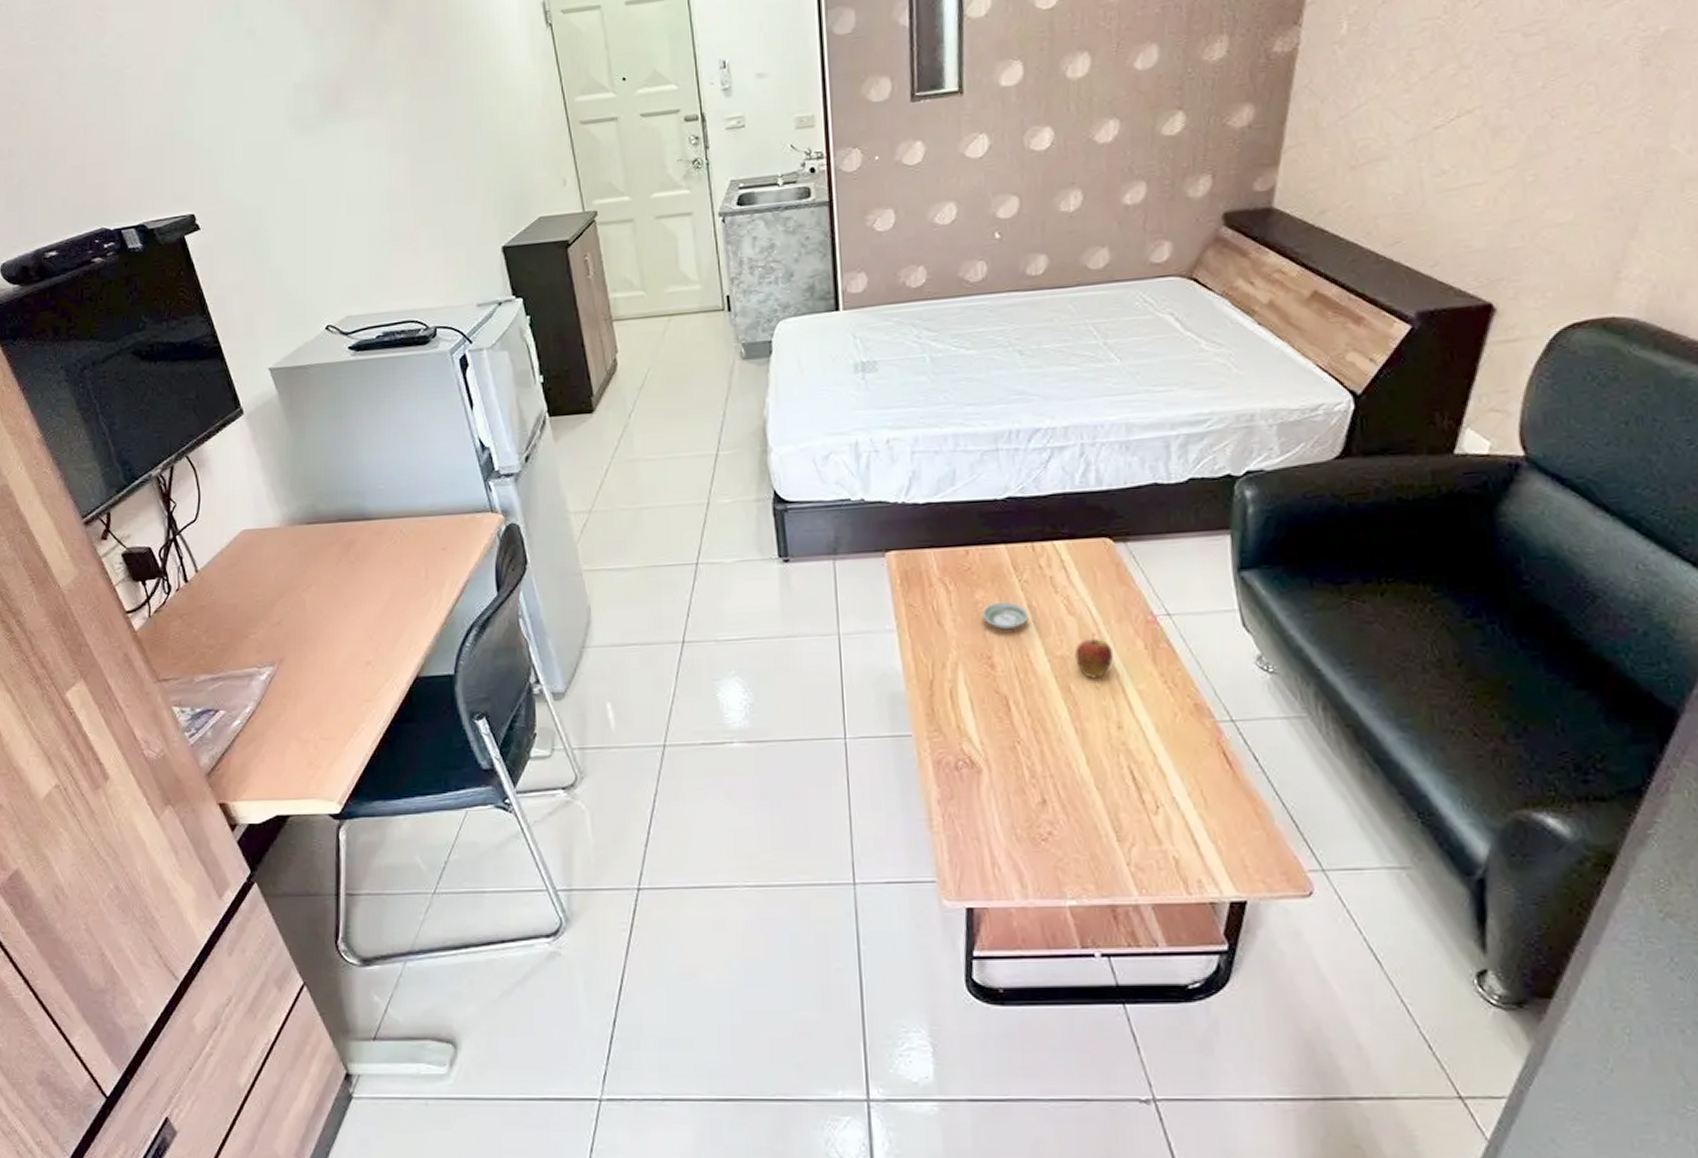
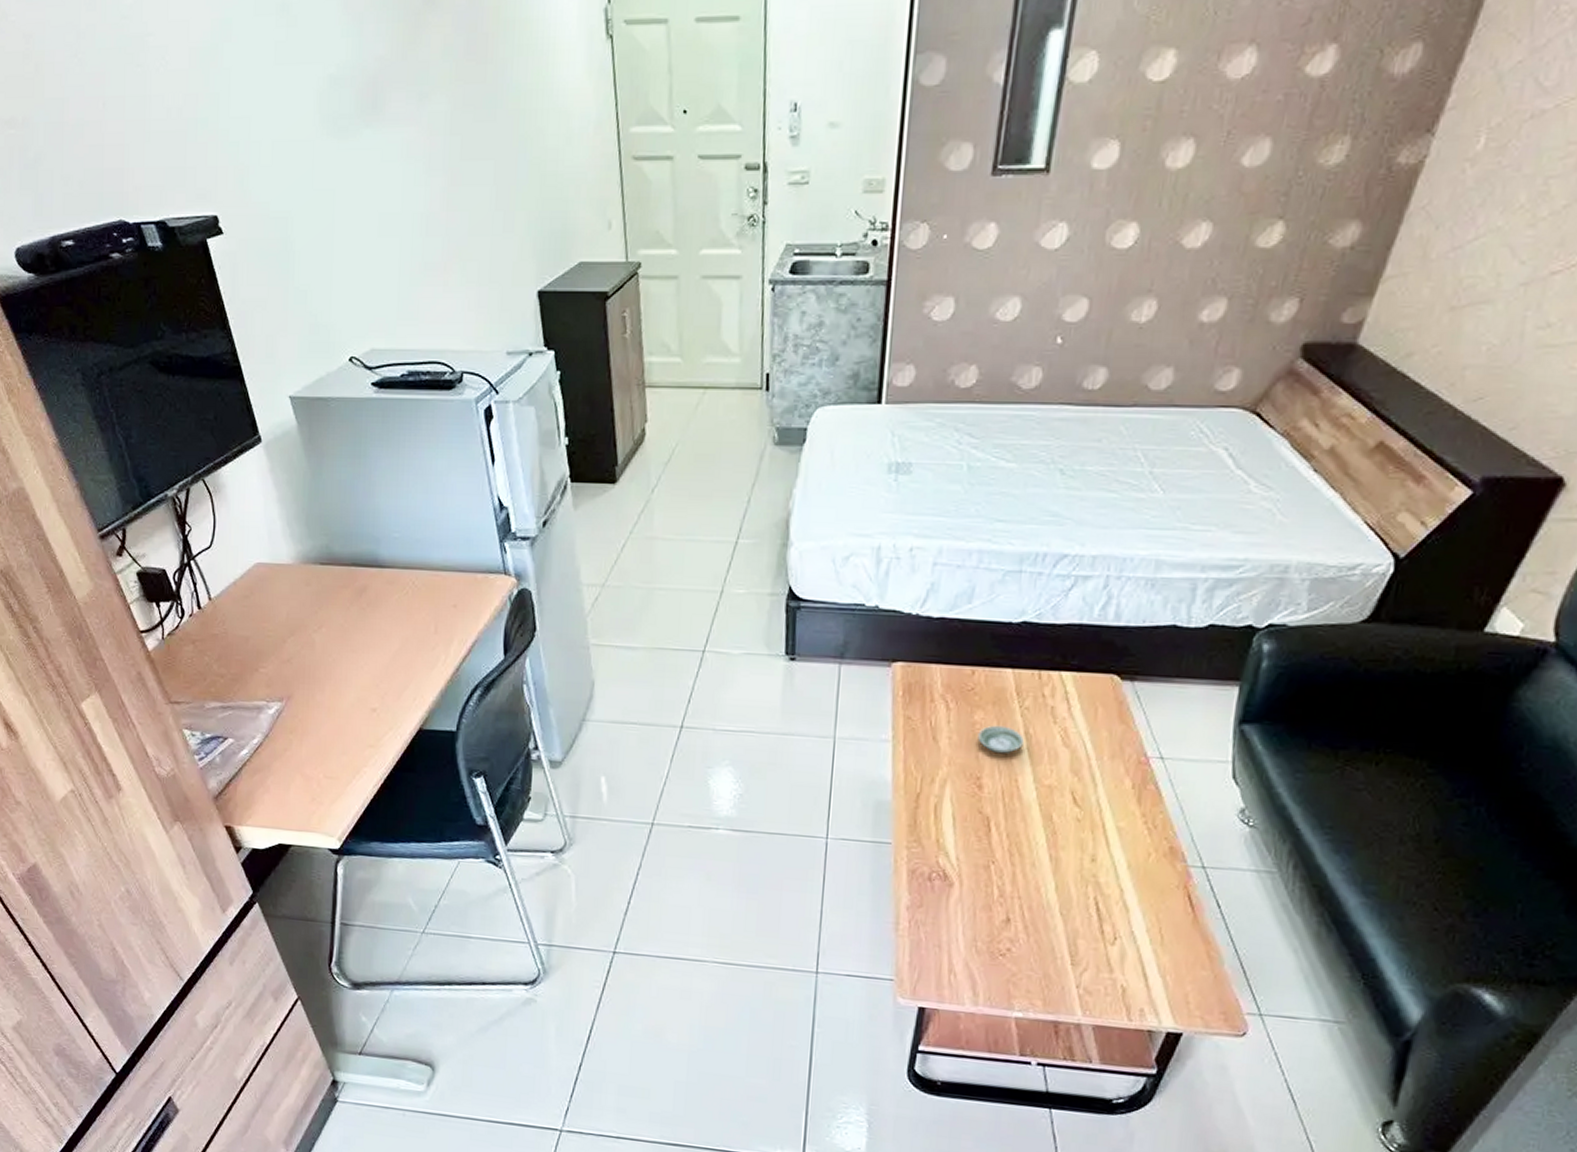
fruit: present [1074,633,1114,679] -> none [1062,766,1101,811]

